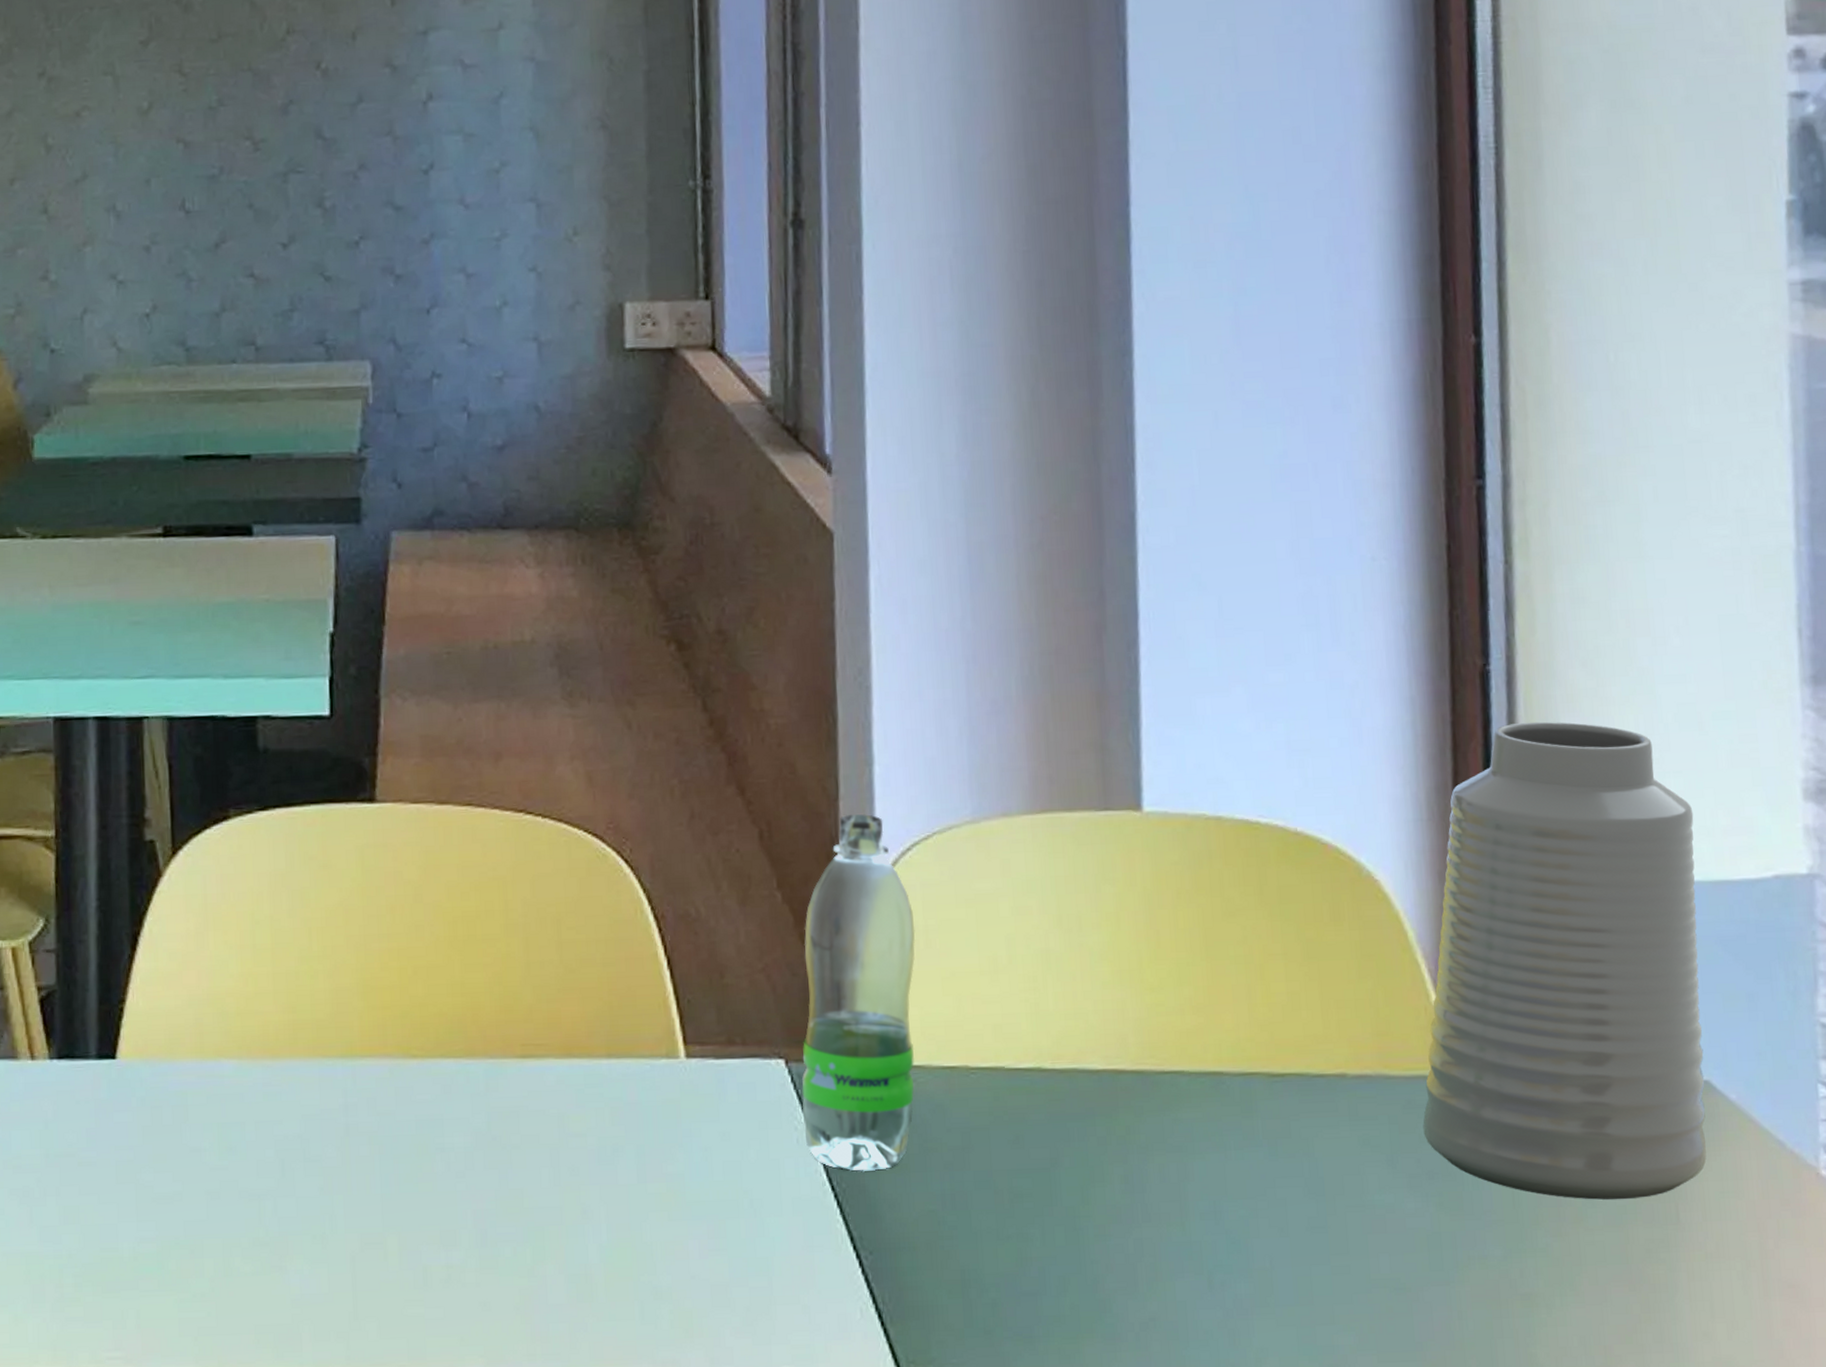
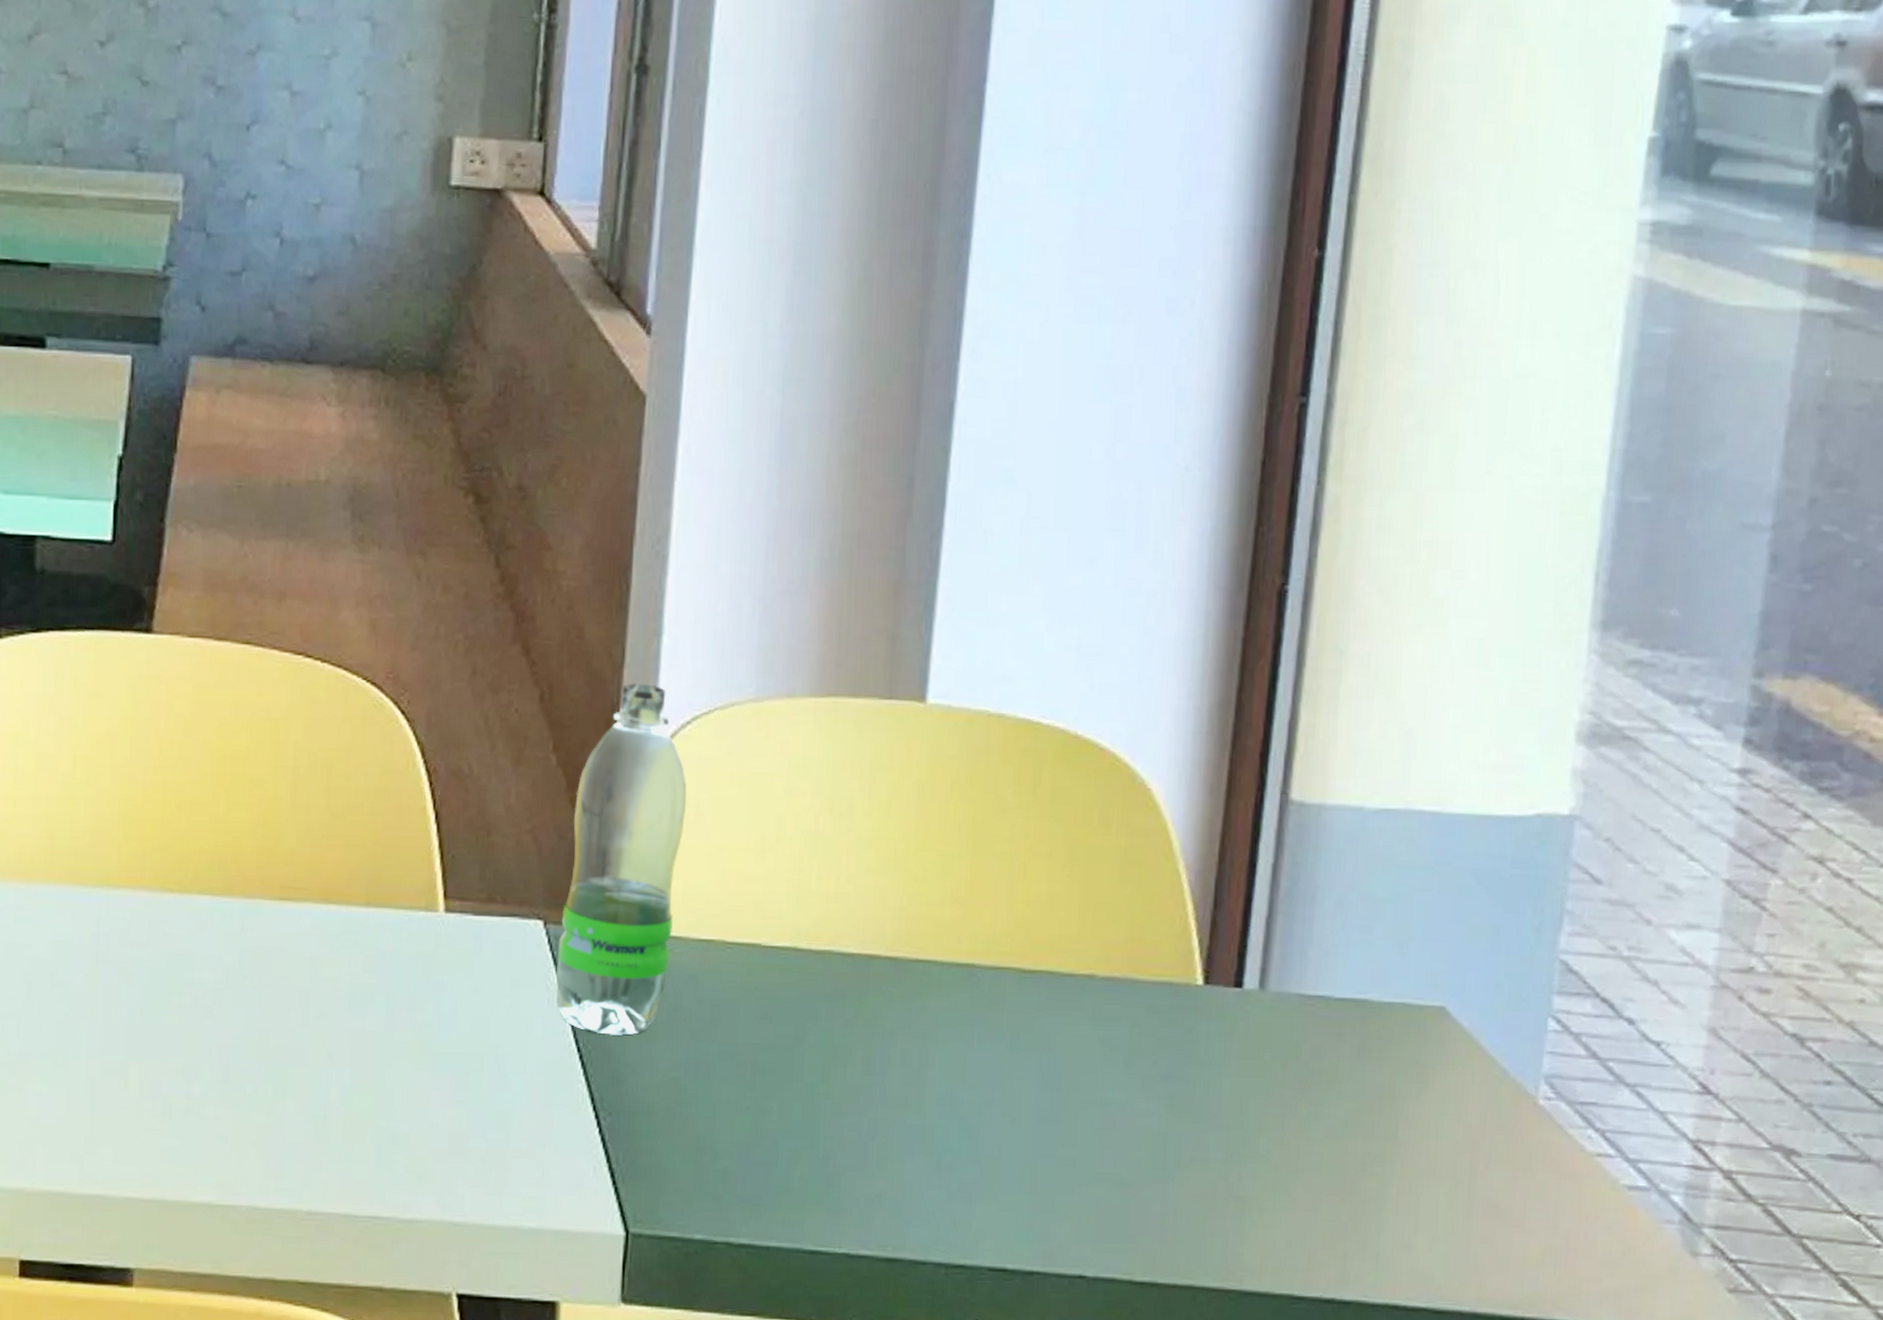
vase: present [1423,721,1707,1200] -> none [1163,644,1467,1114]

